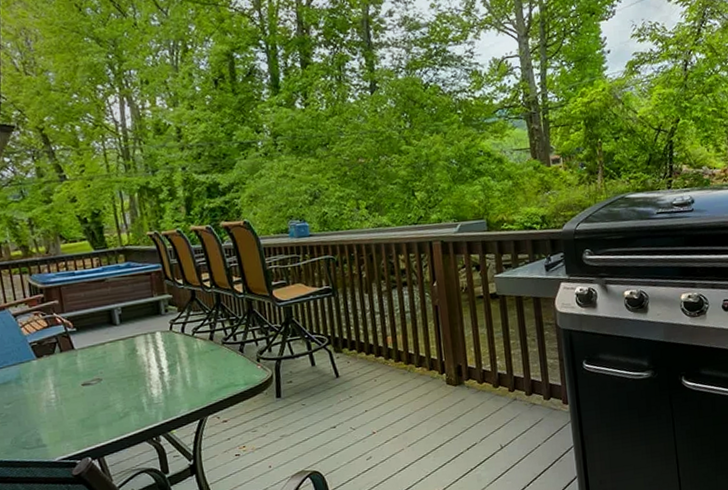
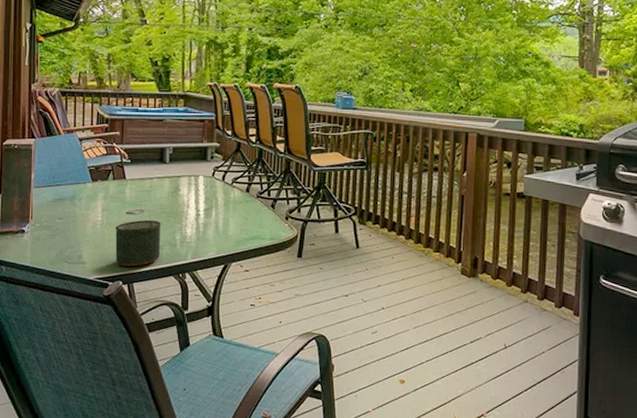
mug: none [72,386,128,441] -> present [115,219,161,267]

